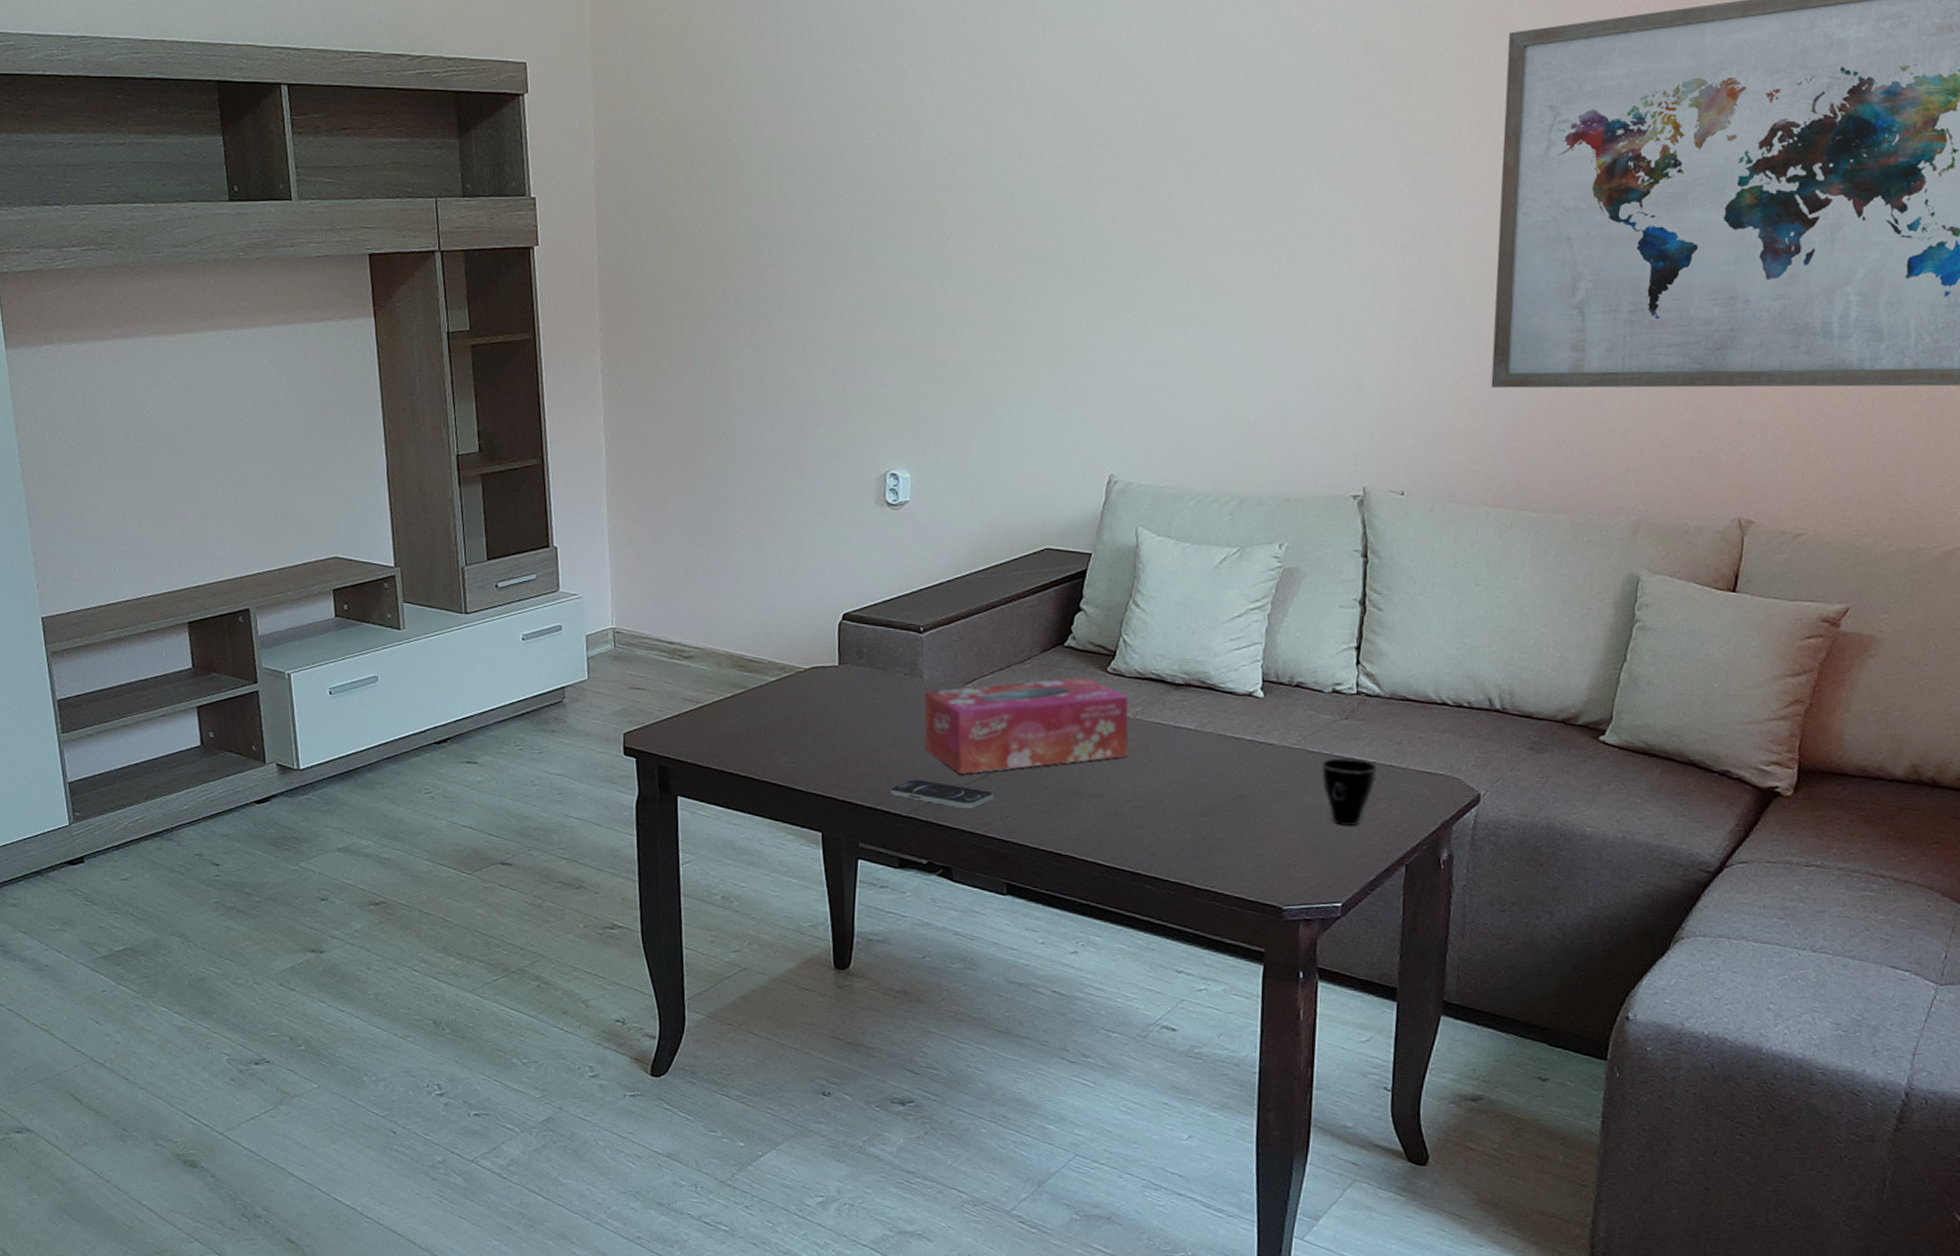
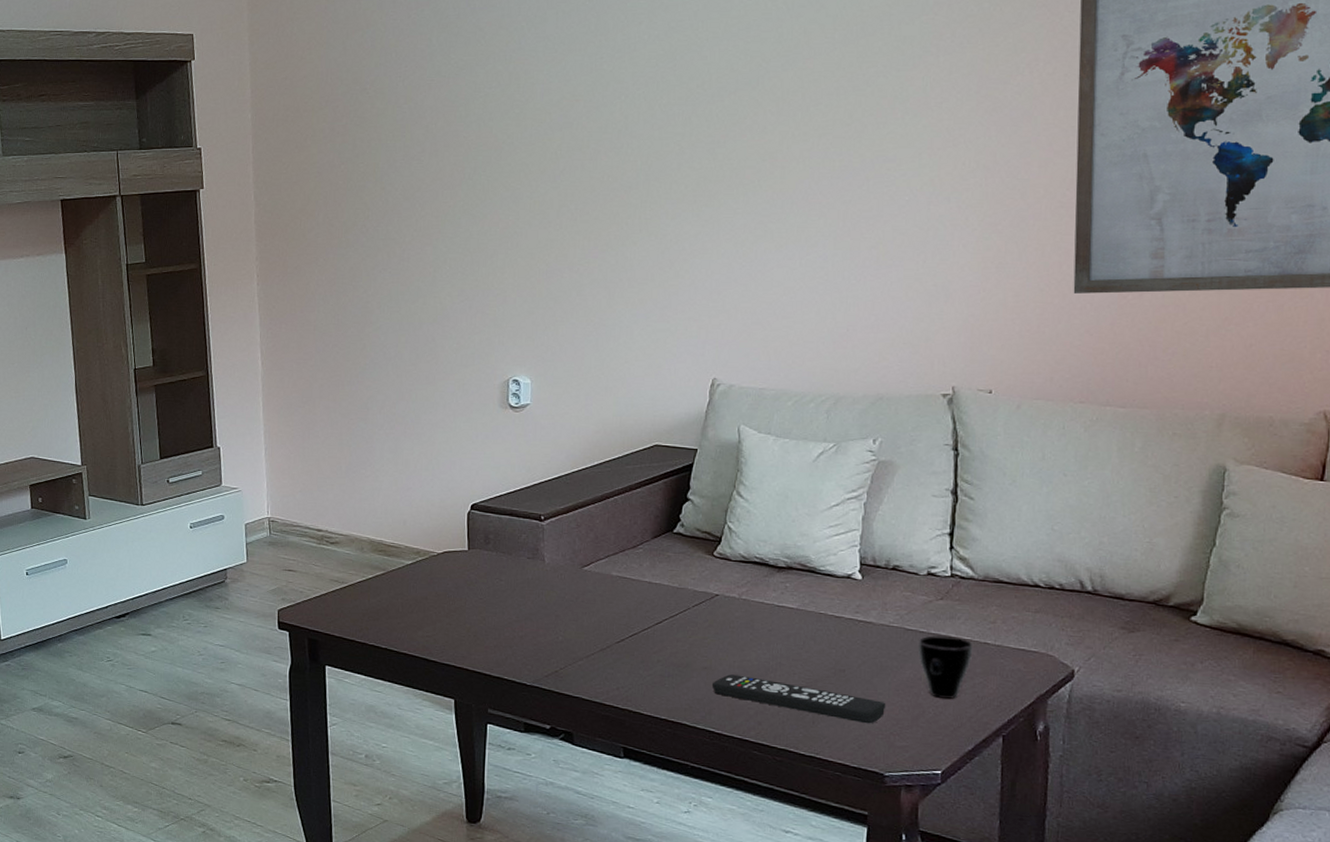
smartphone: present [890,779,995,808] -> none [516,652,611,679]
tissue box: present [924,677,1129,774] -> none [546,561,735,648]
remote control: none [1103,802,1286,854] -> present [713,674,886,724]

